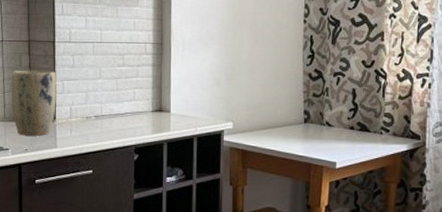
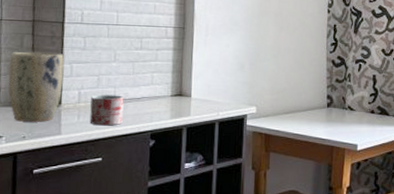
mug: none [80,110,110,140] -> present [89,94,124,126]

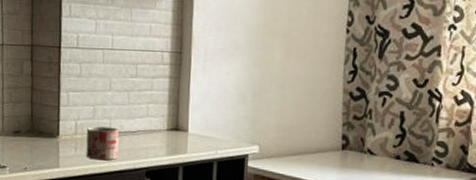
plant pot: present [8,51,65,122] -> none [10,78,62,153]

